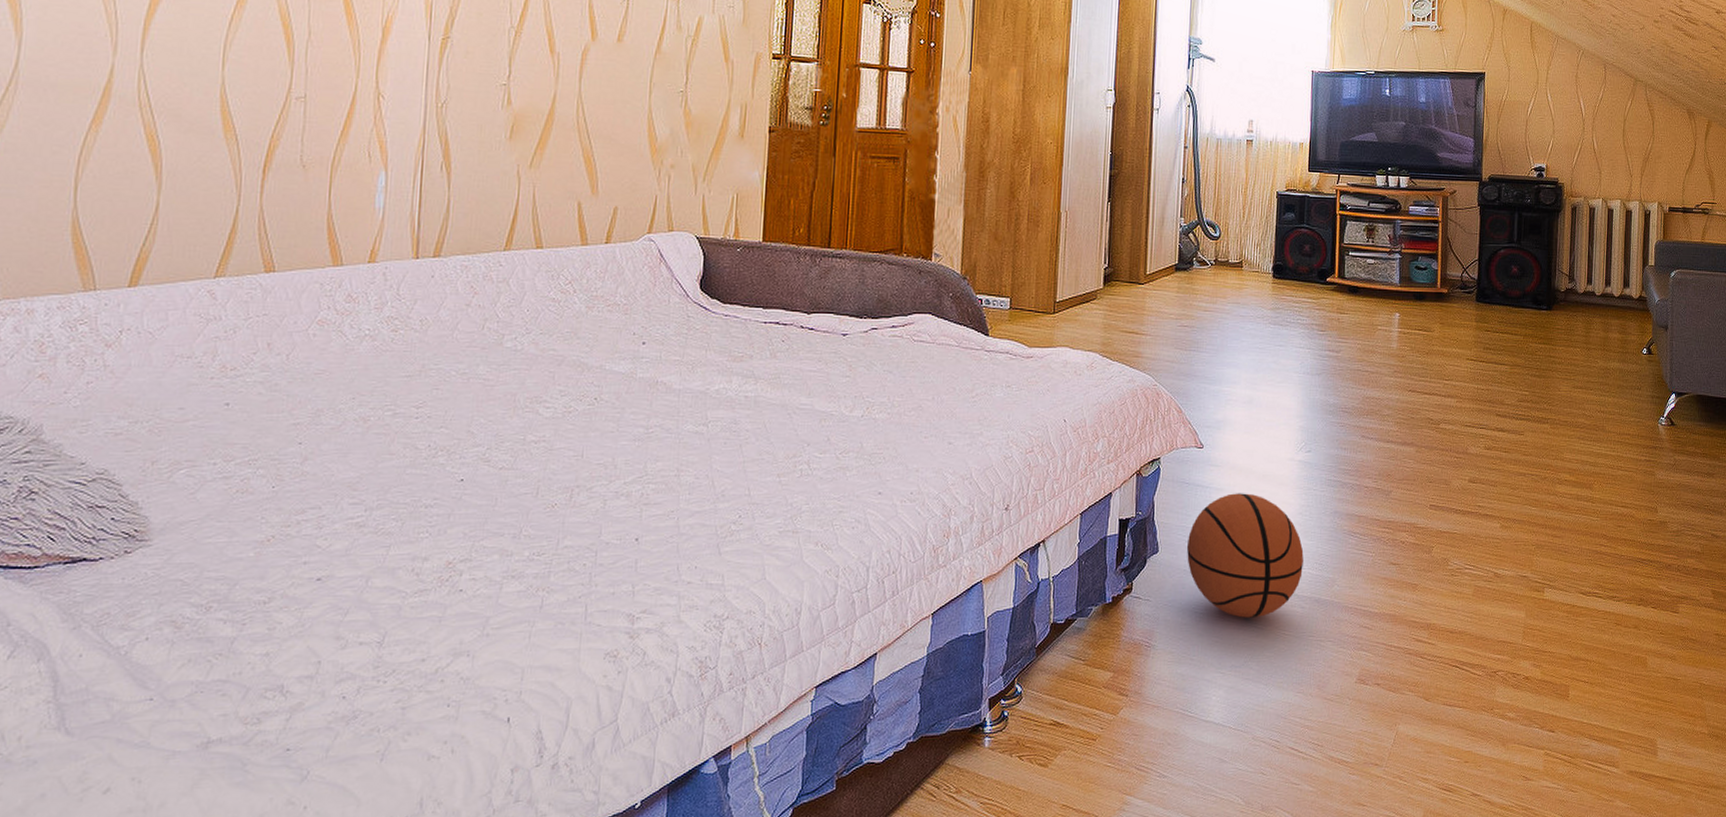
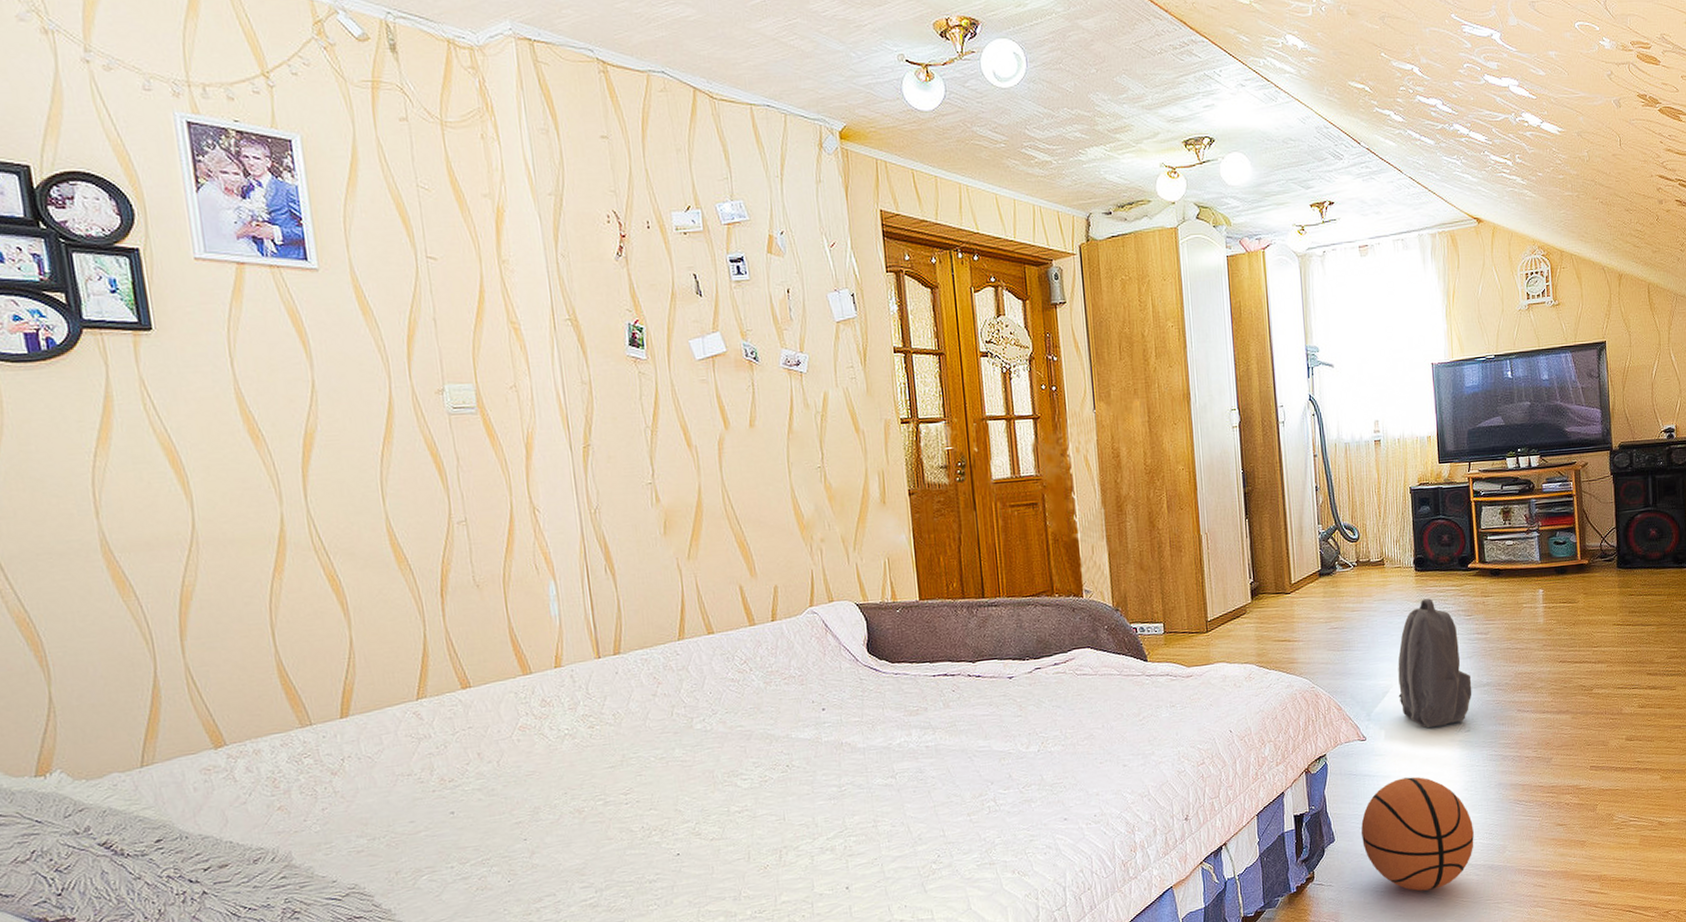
backpack: none [1241,308,1318,444] -> present [1398,598,1472,729]

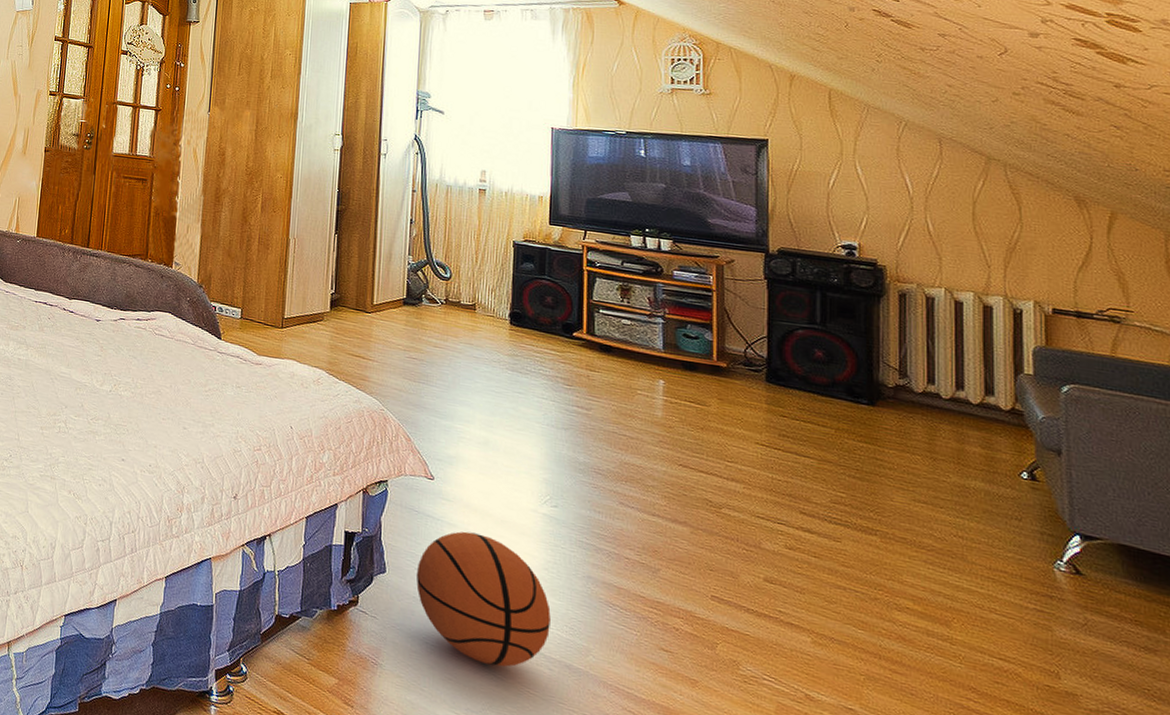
backpack: present [1398,598,1472,729] -> none [476,354,565,495]

